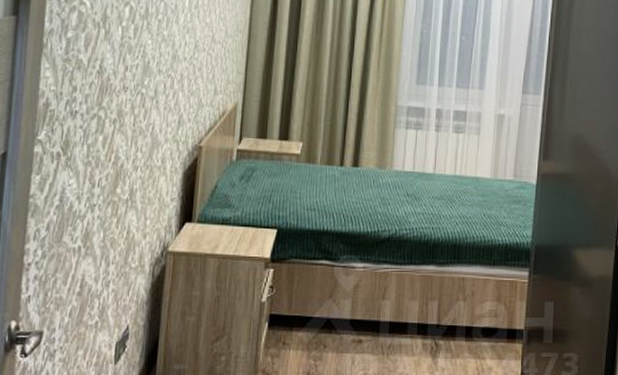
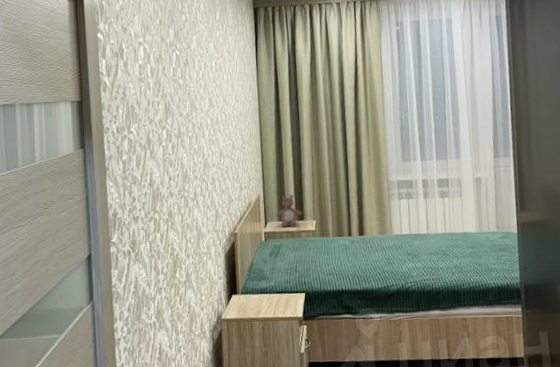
stuffed animal: none [255,106,287,147] -> present [276,194,302,228]

